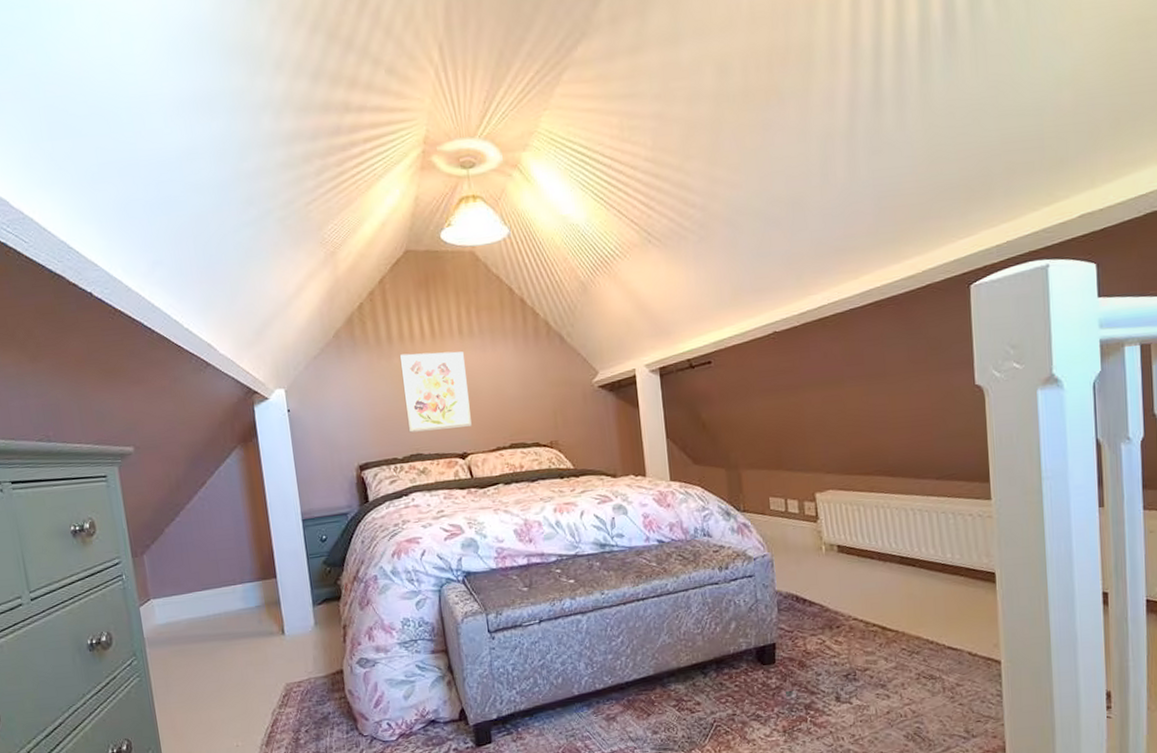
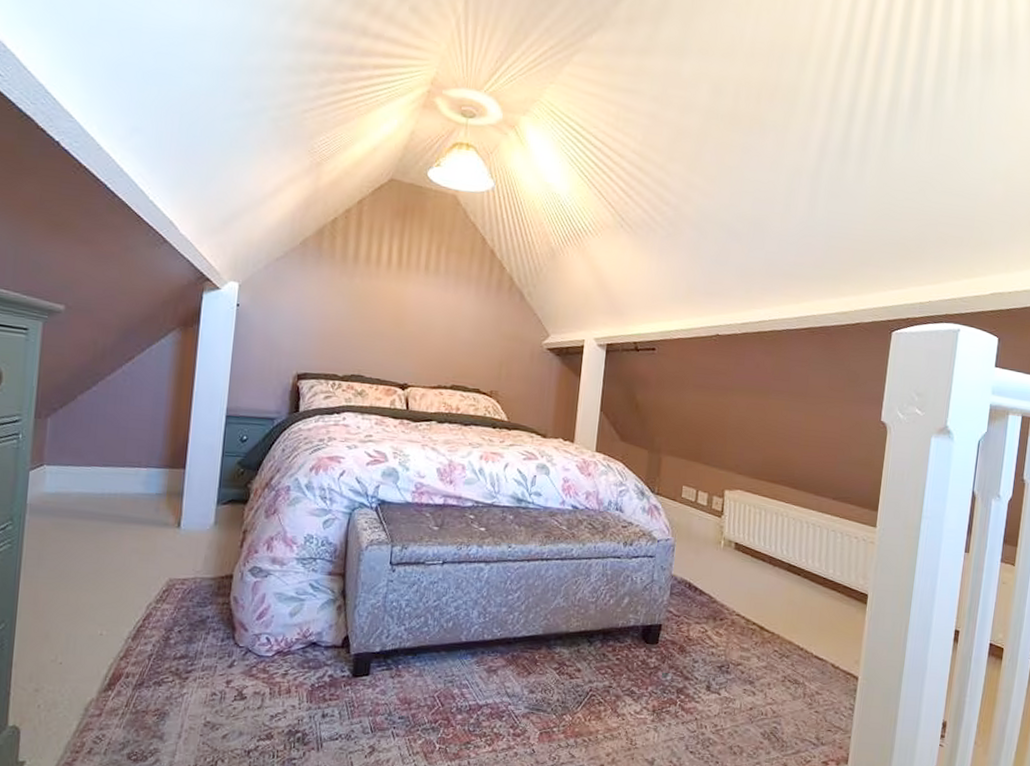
wall art: present [399,351,472,433] -> none [354,276,425,359]

